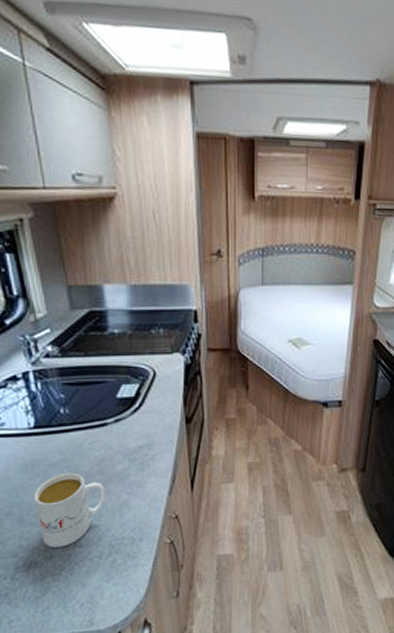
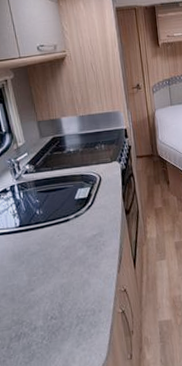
mug: present [34,472,106,548] -> none [21,259,72,321]

